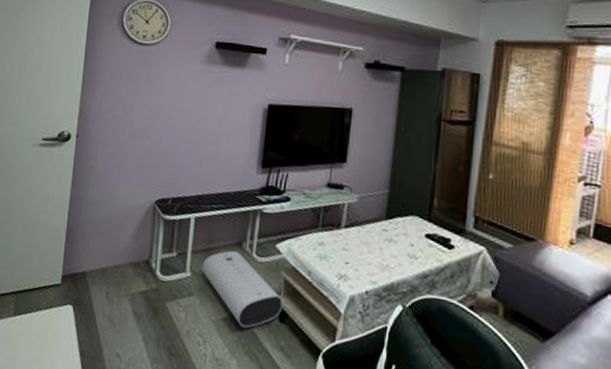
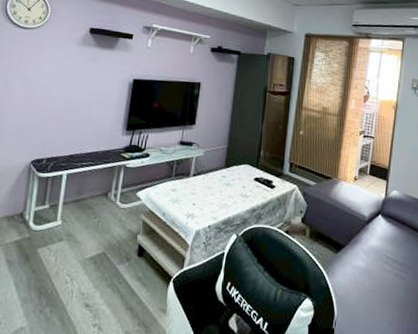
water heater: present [201,250,284,328] -> none [71,200,142,265]

